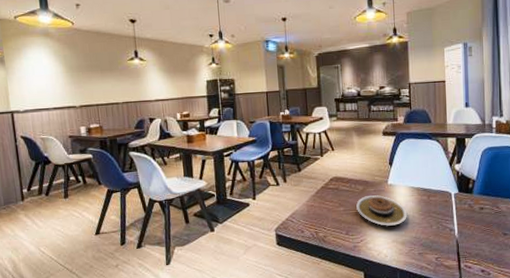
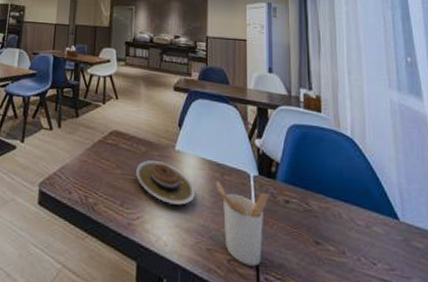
utensil holder: none [423,202,467,259] -> present [215,180,268,266]

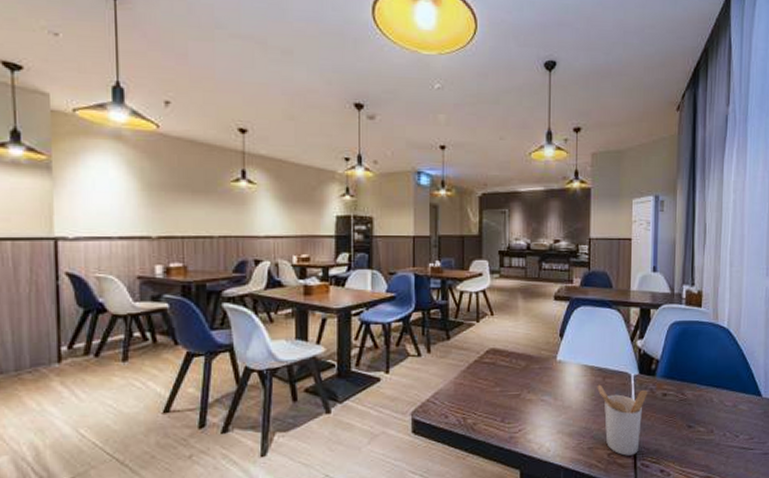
plate: present [136,160,195,205] -> none [516,374,577,413]

